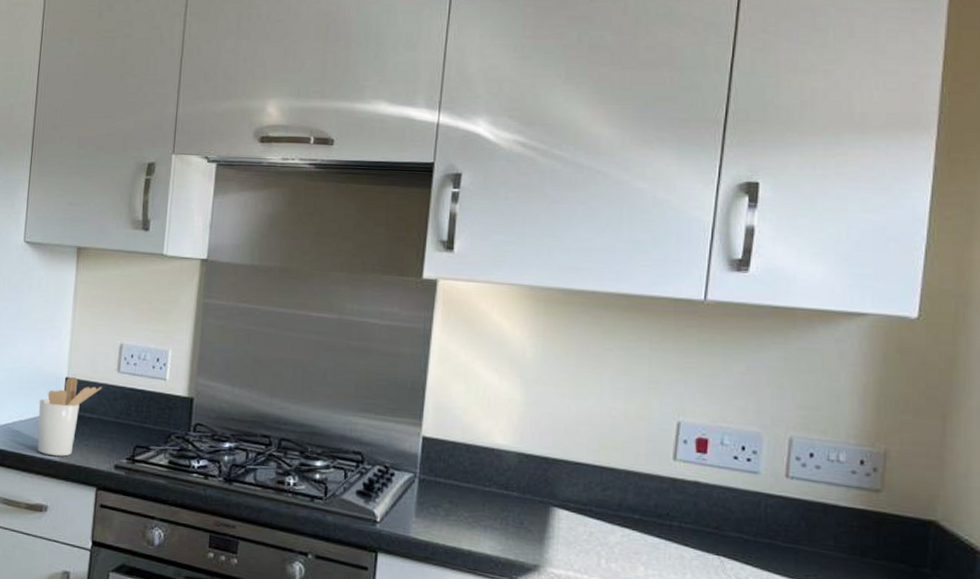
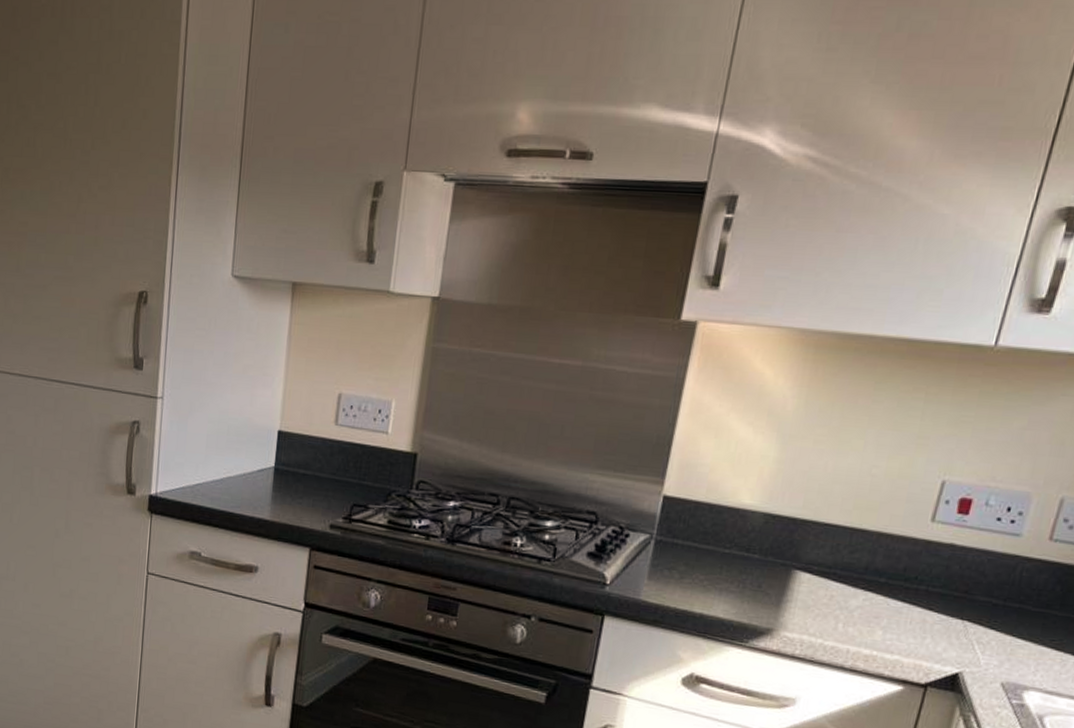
utensil holder: present [37,377,103,457] -> none [246,430,318,515]

